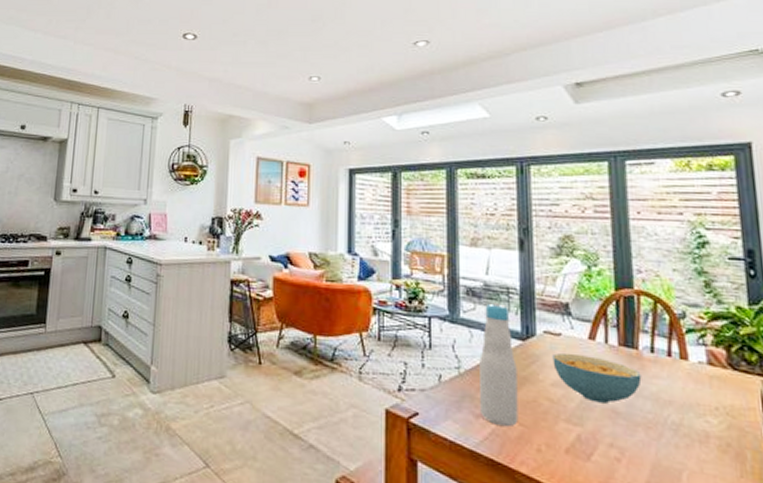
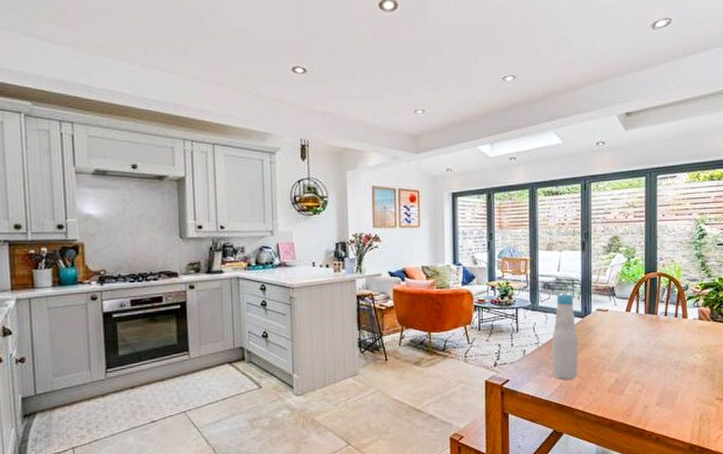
cereal bowl: present [552,352,642,404] -> none [602,323,658,355]

